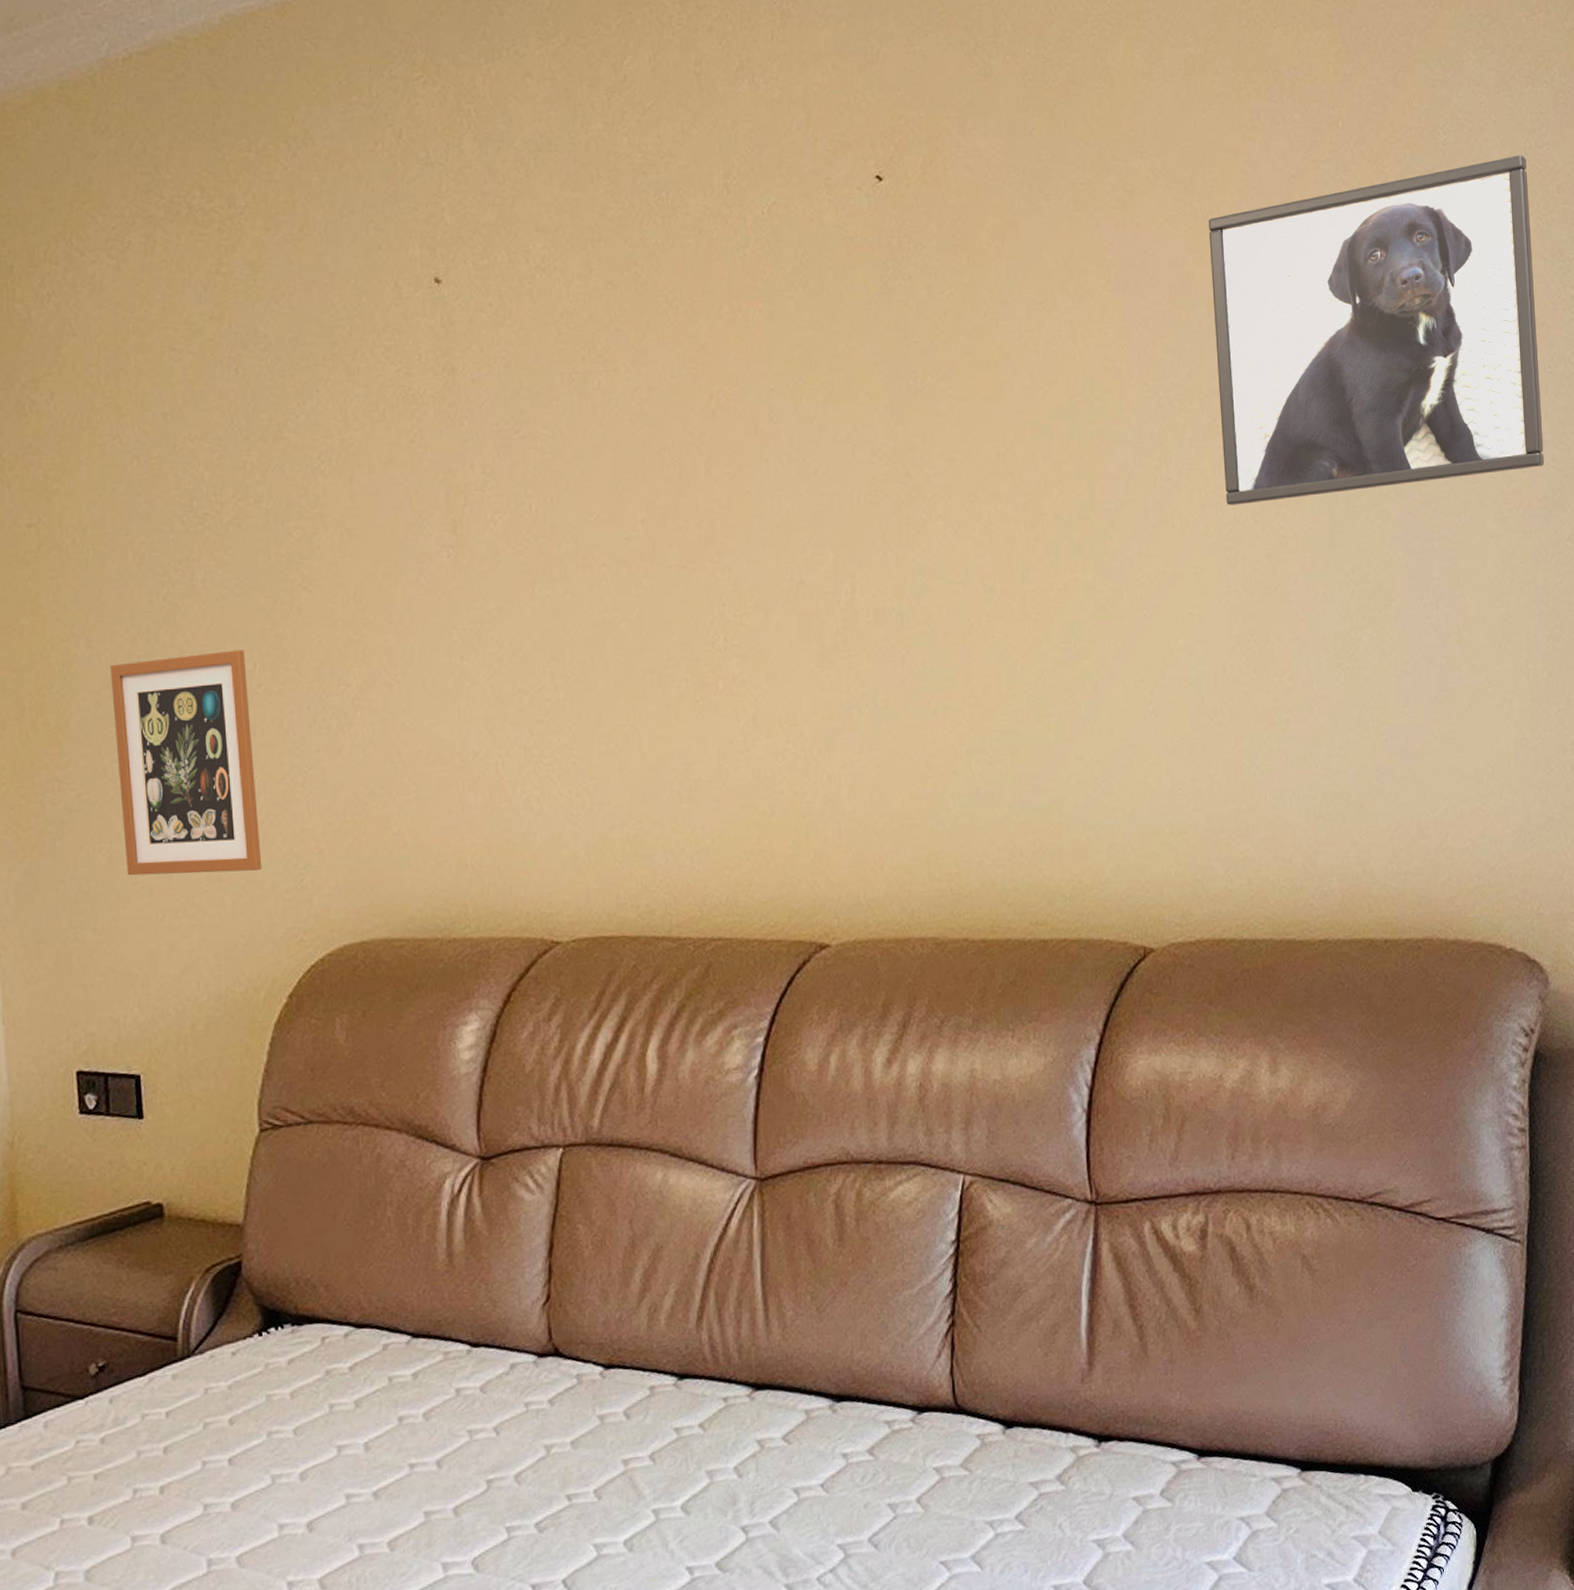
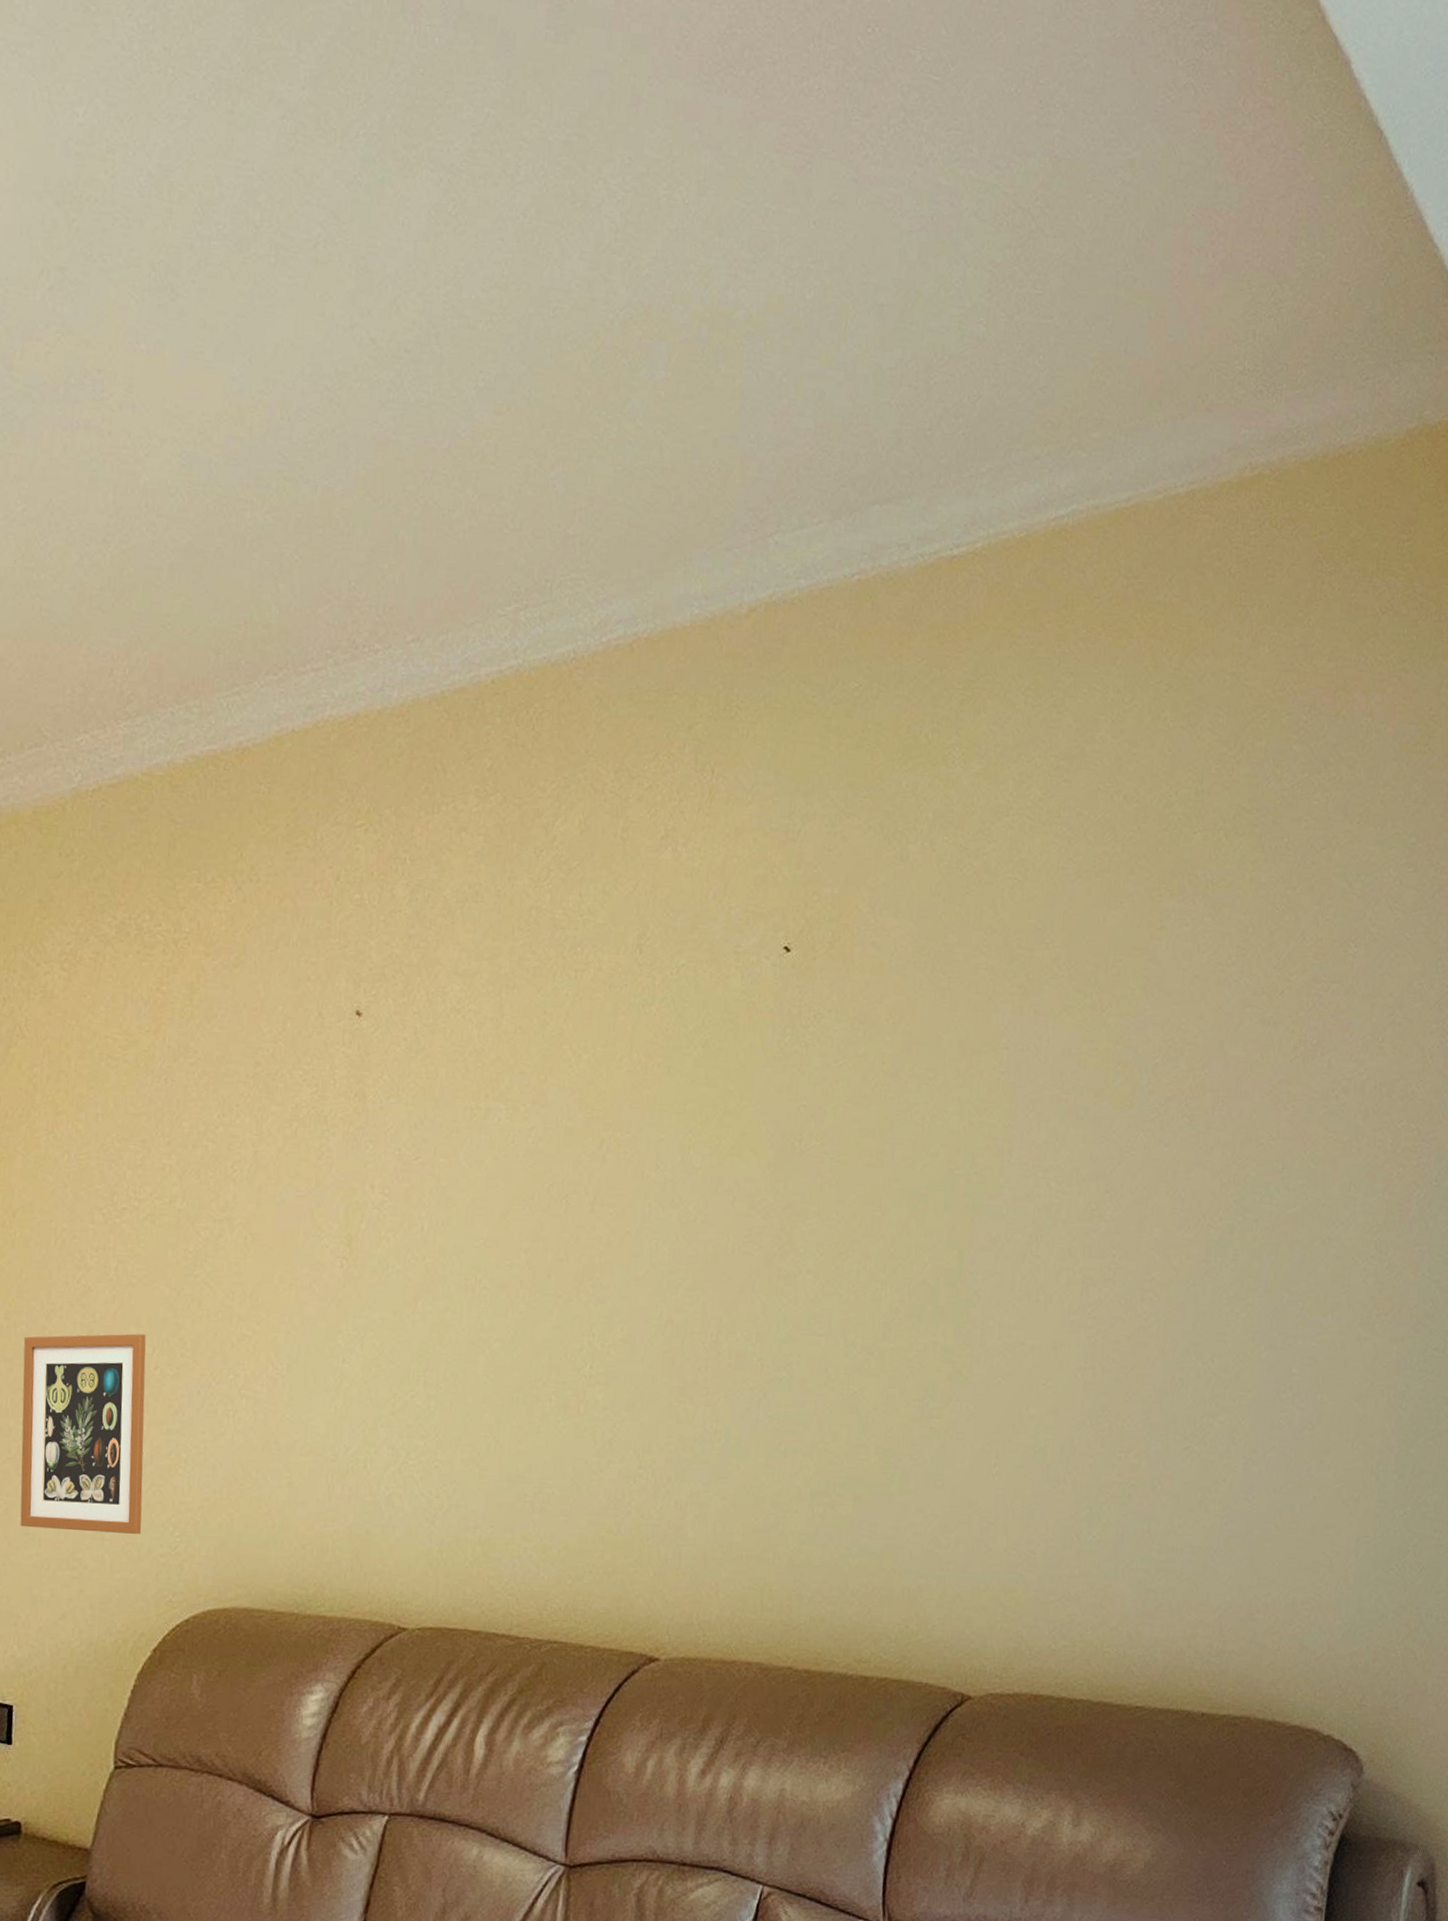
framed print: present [1208,155,1544,505] -> none [1092,972,1437,1287]

